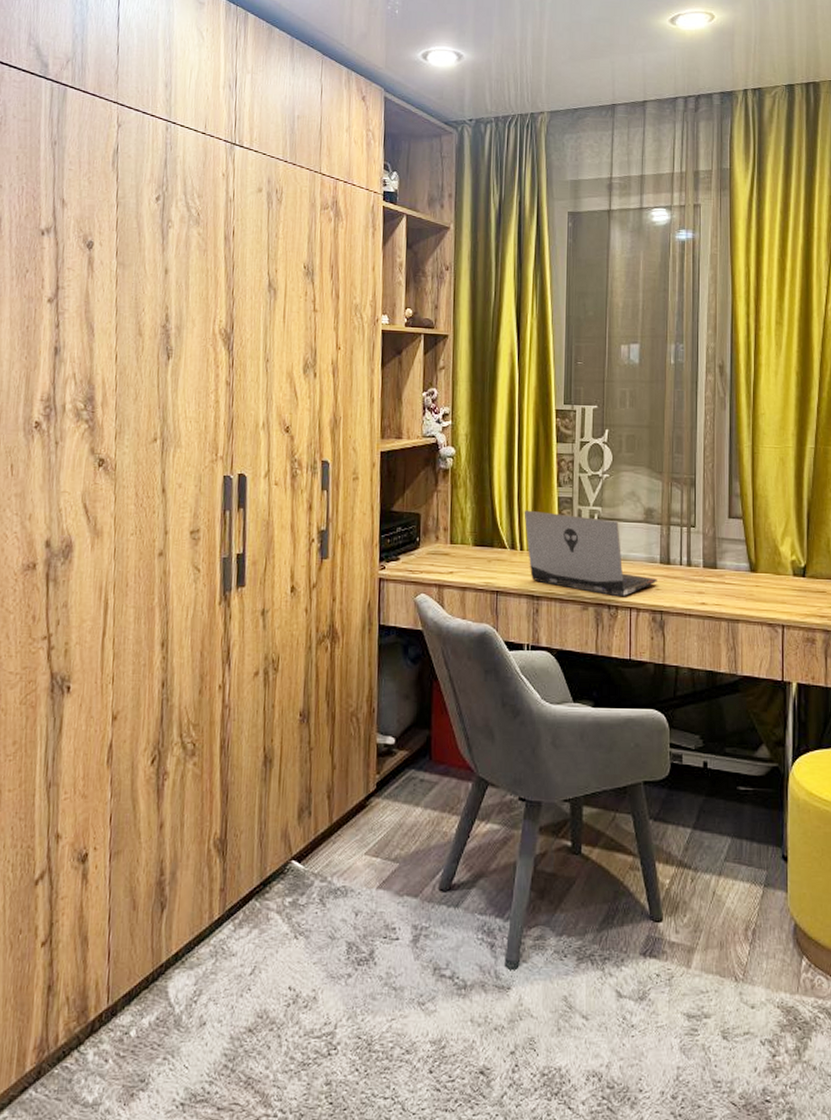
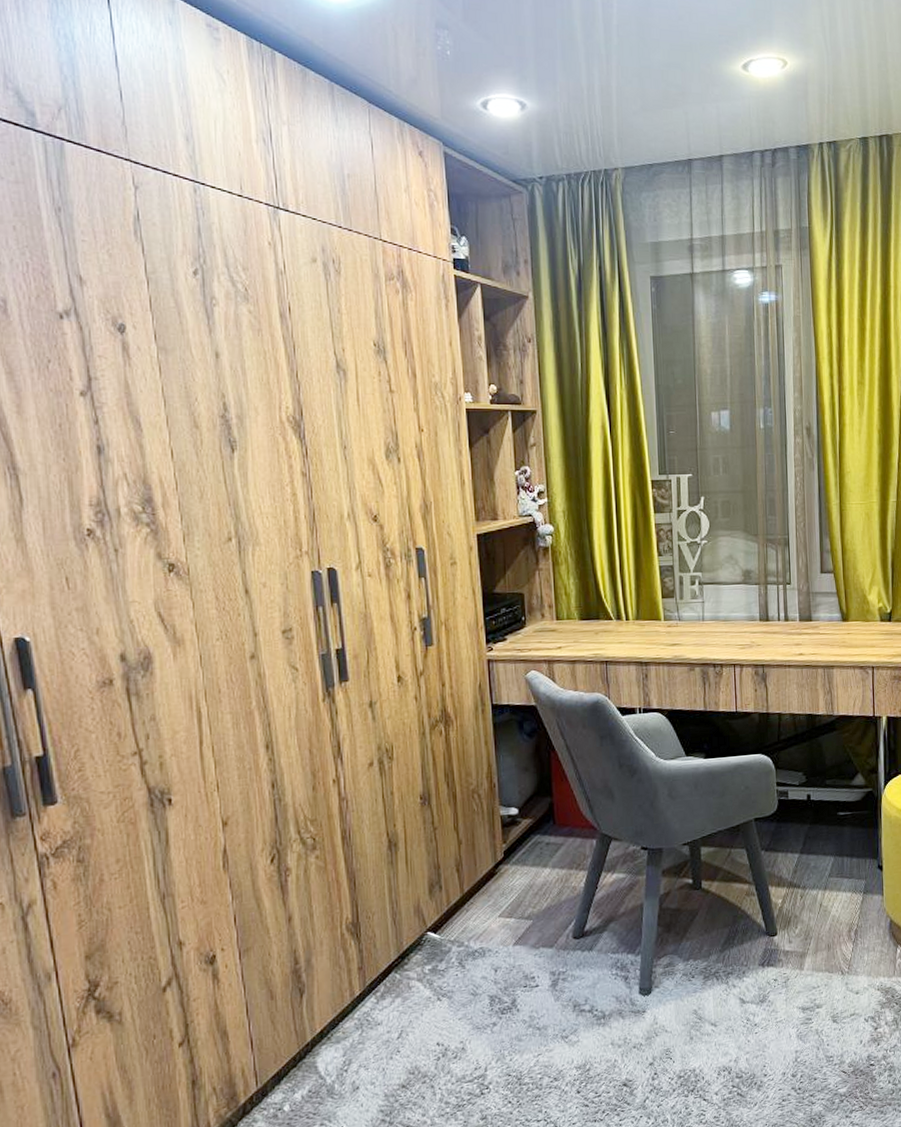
laptop computer: present [524,510,657,596] -> none [627,581,758,655]

